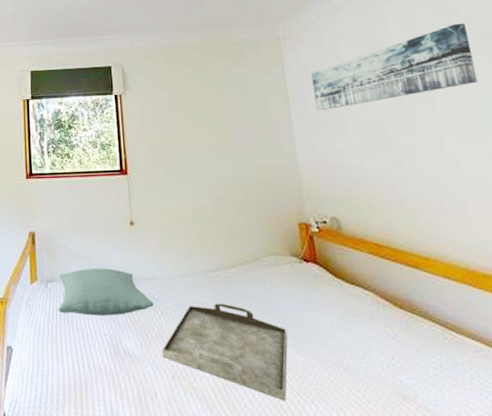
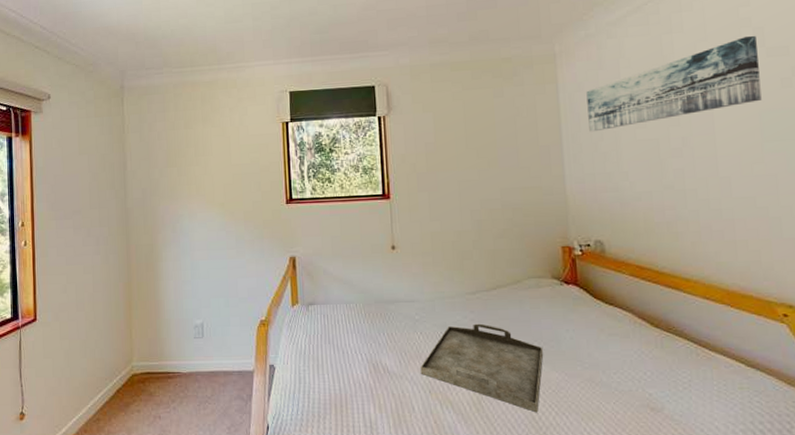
pillow: present [58,268,154,316] -> none [319,291,414,336]

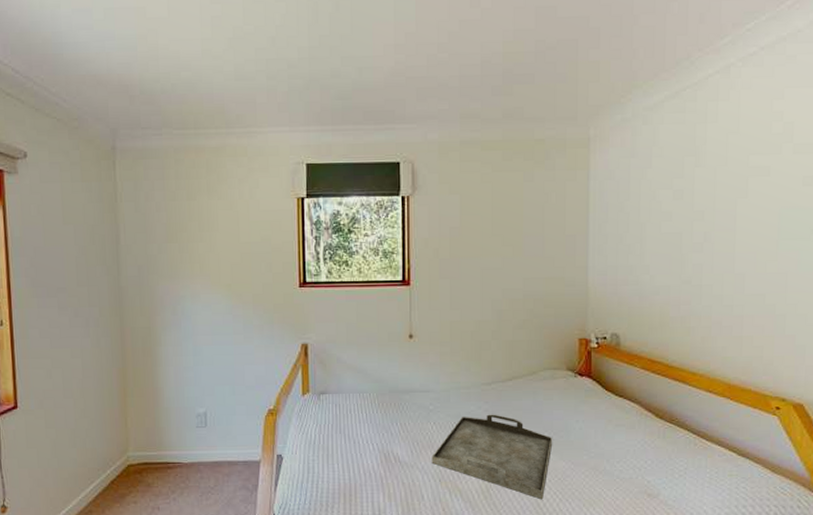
wall art: present [586,35,762,132] -> none [616,130,786,223]

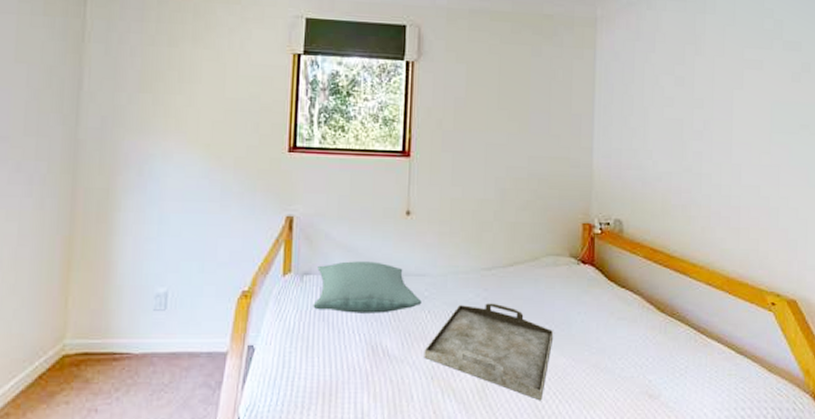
pillow: none [330,381,427,426] -> present [313,261,422,313]

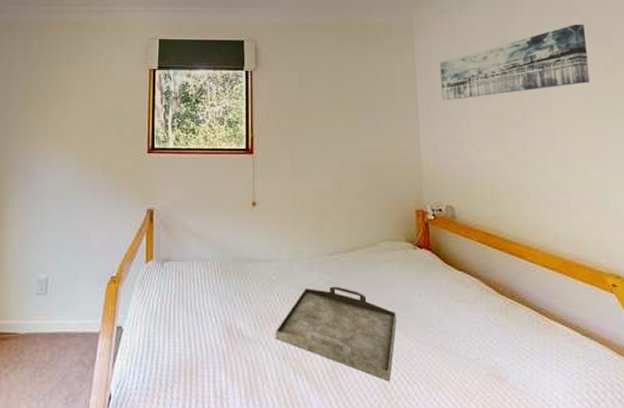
pillow: present [313,261,422,313] -> none [173,249,270,297]
wall art: none [621,26,776,105] -> present [440,24,590,101]

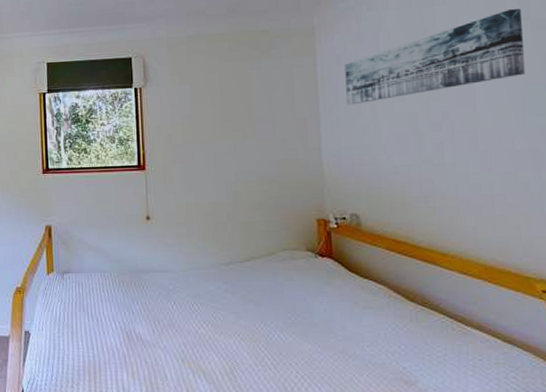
serving tray: present [275,286,397,382] -> none [173,294,297,384]

